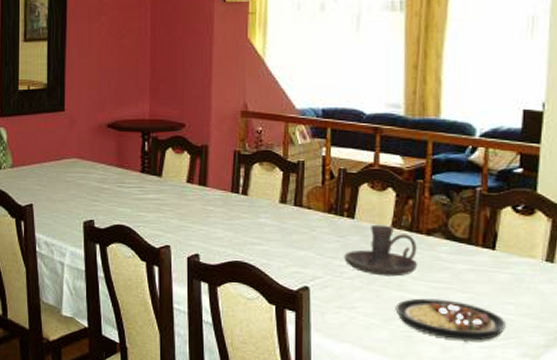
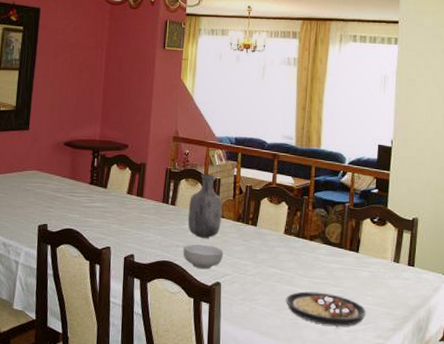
cereal bowl: none [260,241,311,271] -> present [183,244,223,270]
vase: none [264,156,309,234] -> present [188,174,223,238]
candle holder: present [344,224,418,277] -> none [248,231,303,274]

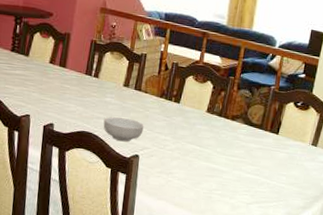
vase: present [188,174,223,238] -> none [110,48,147,112]
plate: present [286,291,367,326] -> none [202,168,280,202]

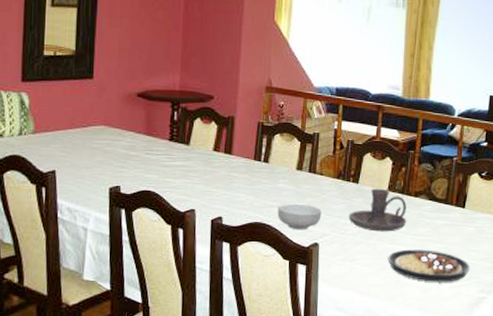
candle holder: none [168,109,223,151] -> present [348,188,407,232]
plate: none [202,168,280,202] -> present [387,249,471,282]

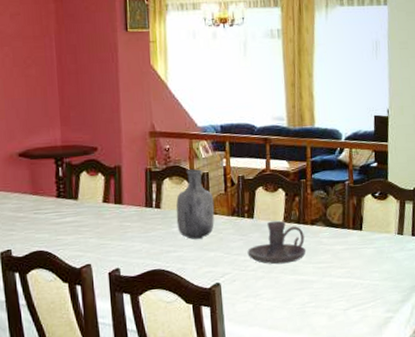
cereal bowl: present [277,204,322,230] -> none [175,245,220,272]
vase: none [282,128,322,197] -> present [176,169,215,239]
plate: present [387,249,471,282] -> none [291,276,375,308]

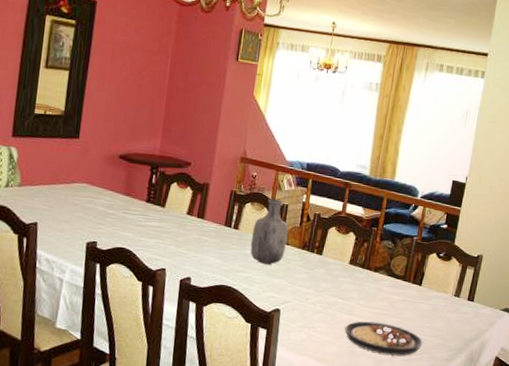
candle holder: present [247,220,306,265] -> none [310,261,366,304]
plate: none [291,276,375,308] -> present [344,321,423,355]

